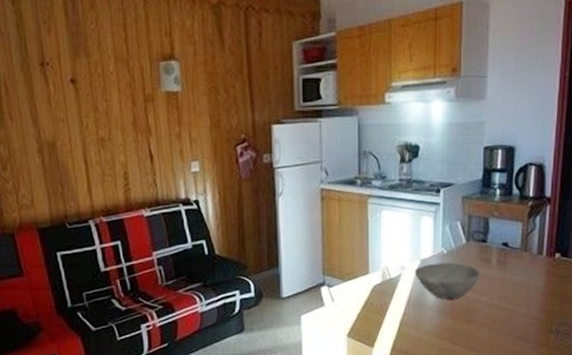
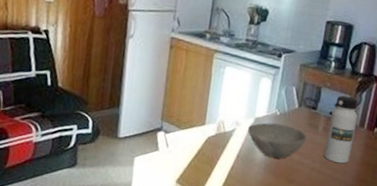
water bottle: none [502,223,535,297] -> present [324,95,358,164]

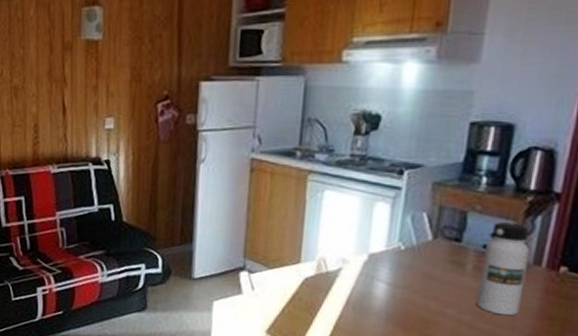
bowl: present [248,122,307,159] -> none [360,260,449,307]

